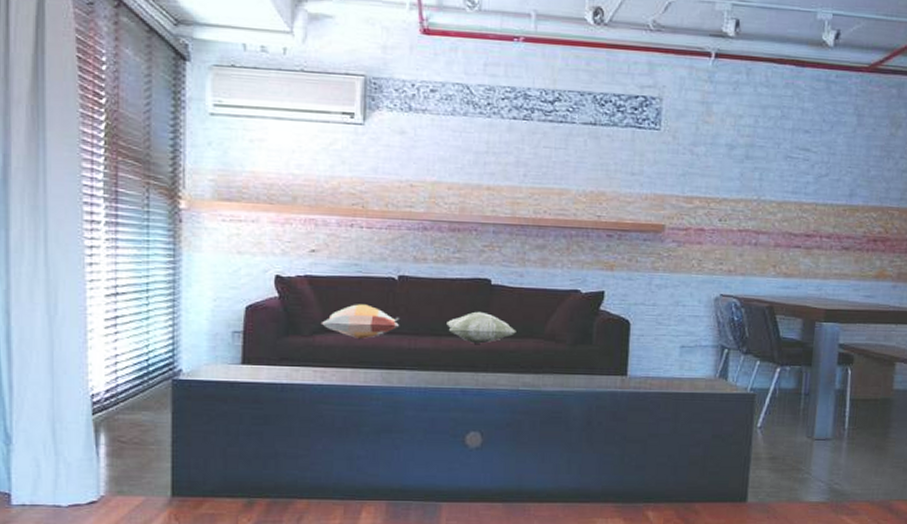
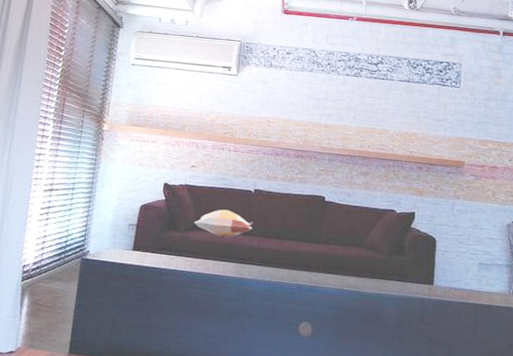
decorative pillow: present [445,311,516,344] -> none [288,221,343,249]

